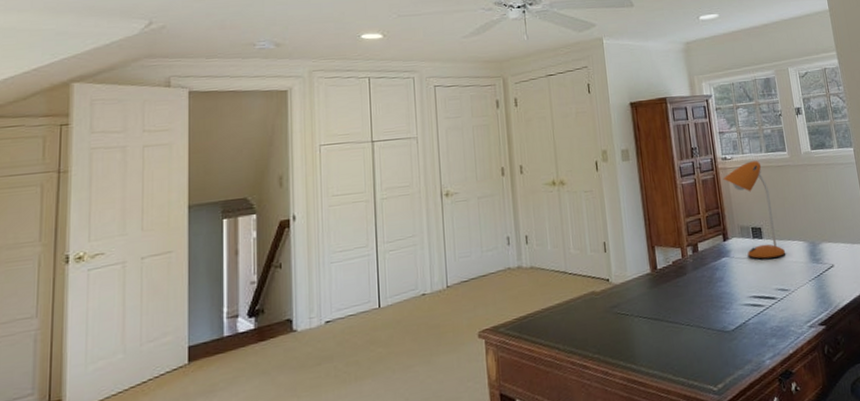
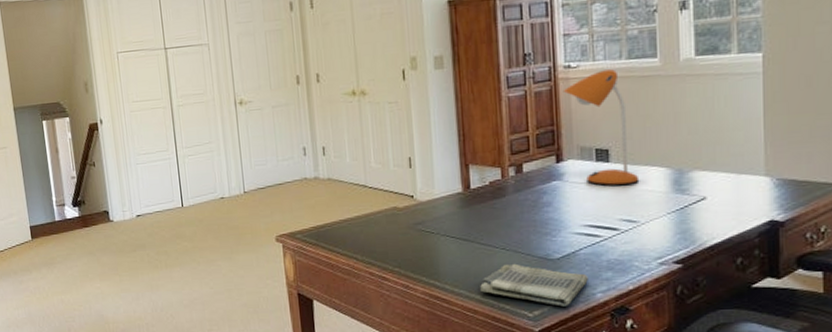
dish towel: none [671,338,758,377] -> present [480,263,588,307]

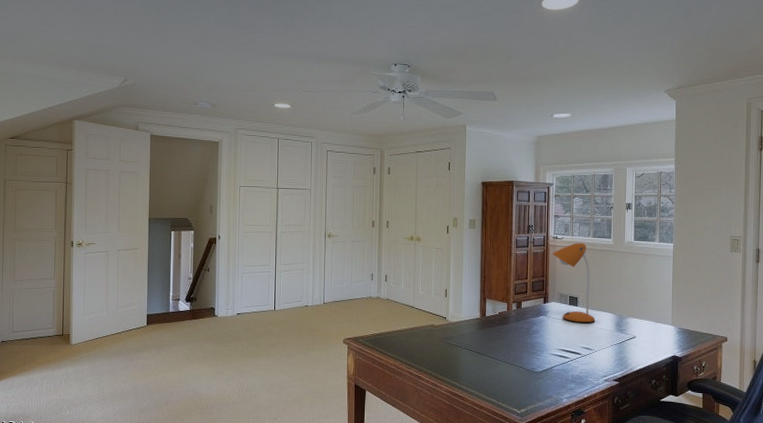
dish towel: present [480,263,588,307] -> none [486,373,559,407]

